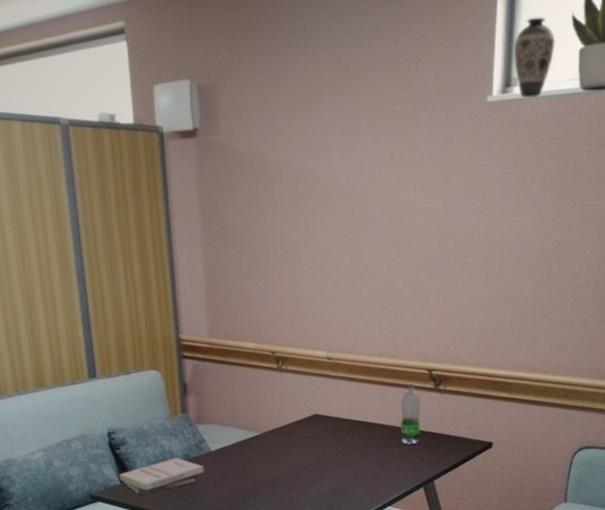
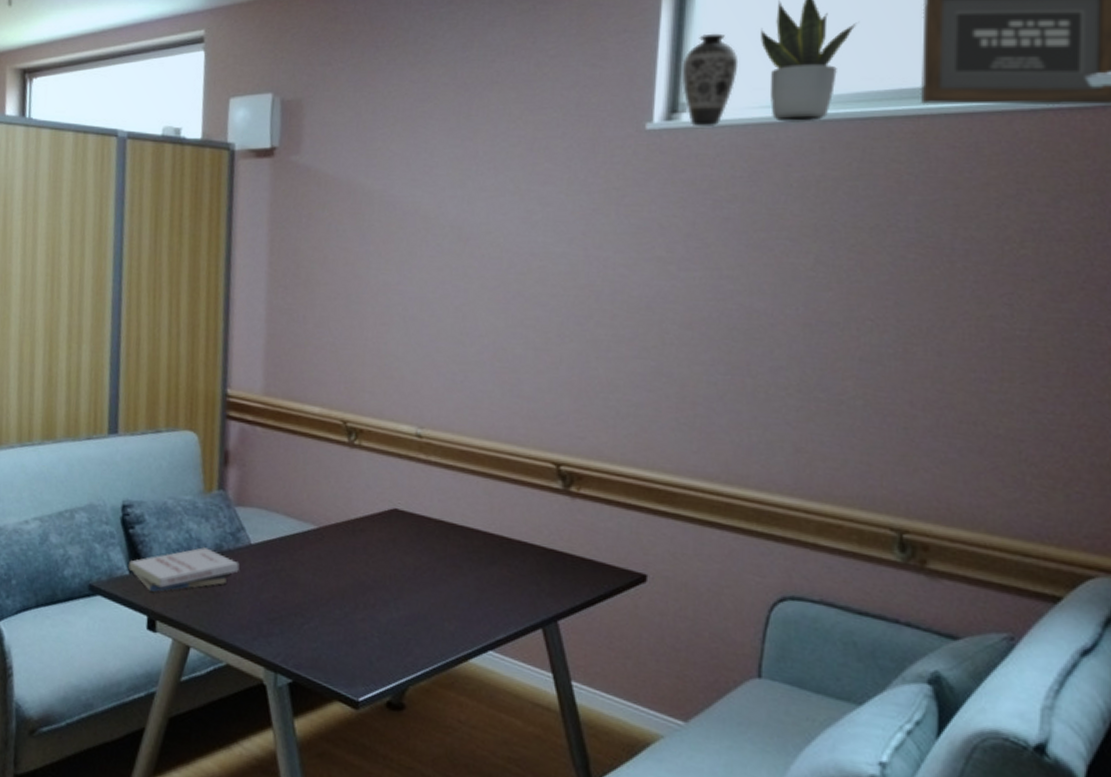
bottle: present [401,384,420,445] -> none [512,480,543,566]

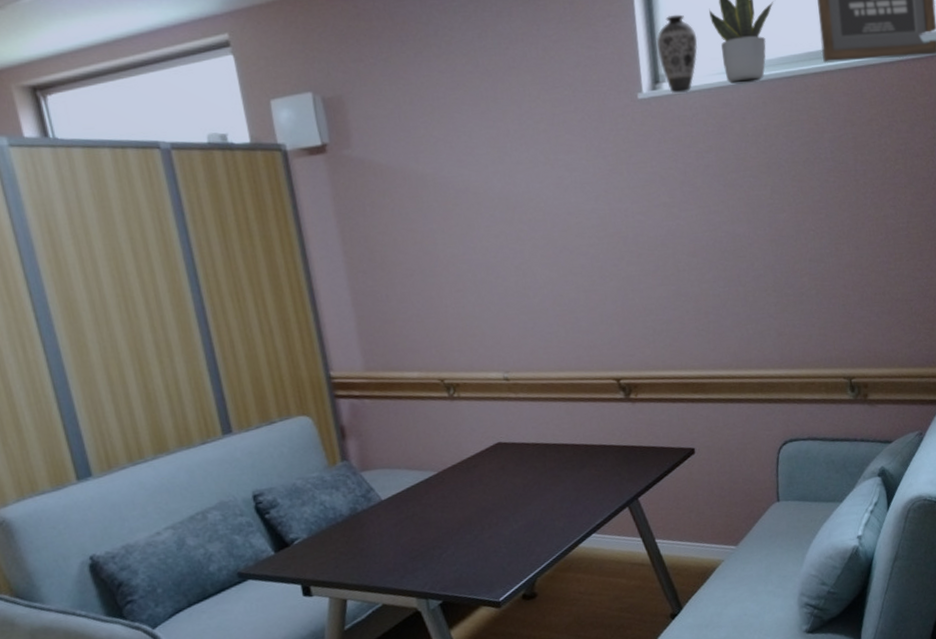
books: present [128,547,240,592] -> none [272,513,376,563]

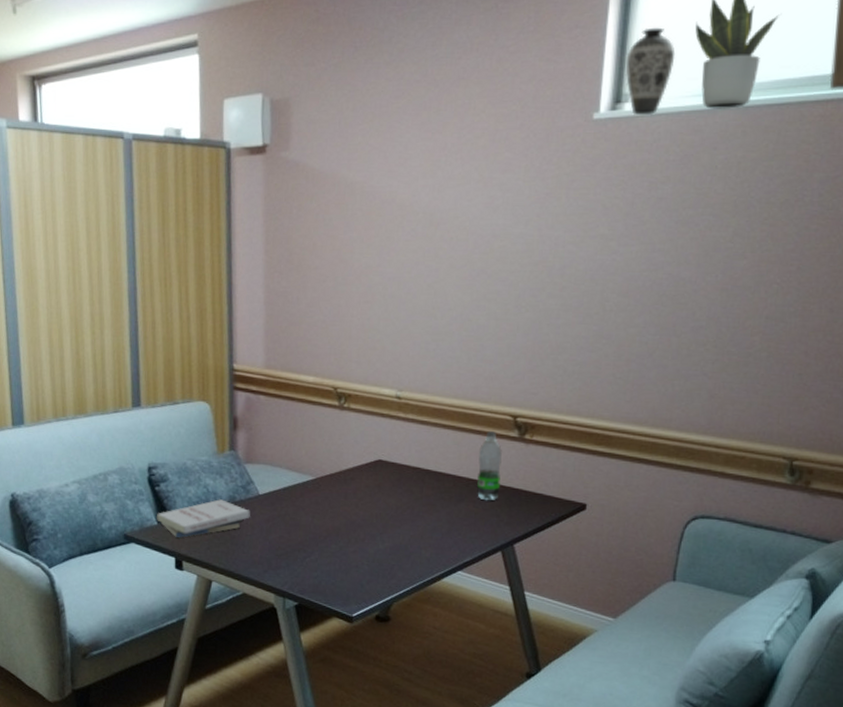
books: none [272,513,376,563] -> present [157,499,250,537]
bottle: none [591,396,617,463] -> present [477,431,502,501]

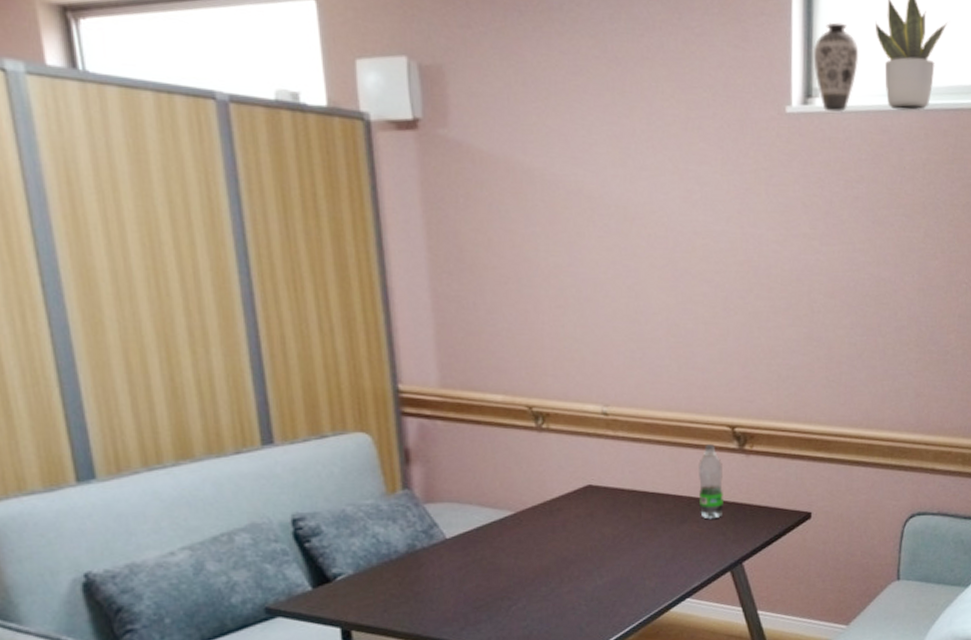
books: present [157,499,250,537] -> none [310,549,437,603]

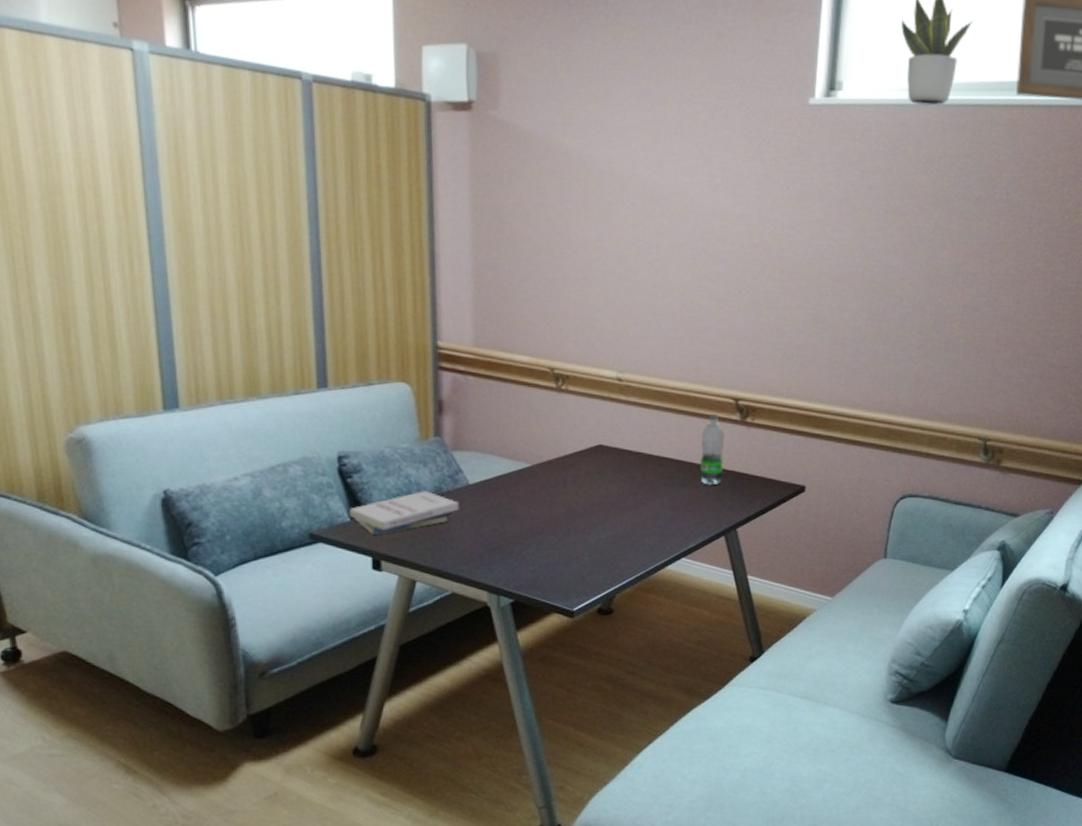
books: none [310,549,437,603] -> present [349,491,459,534]
decorative vase: present [813,22,859,113] -> none [838,19,884,106]

